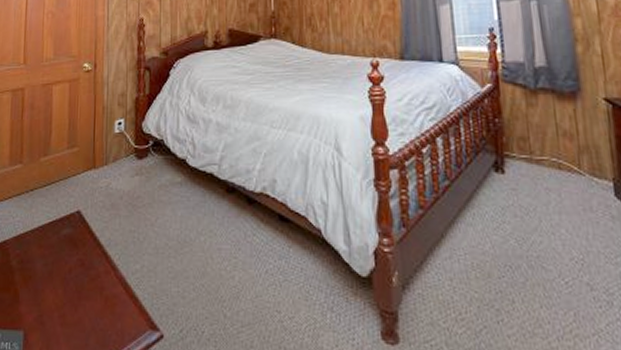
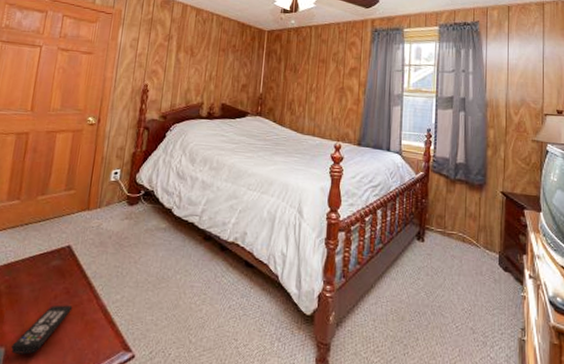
remote control: none [30,279,90,338] -> present [11,305,73,355]

